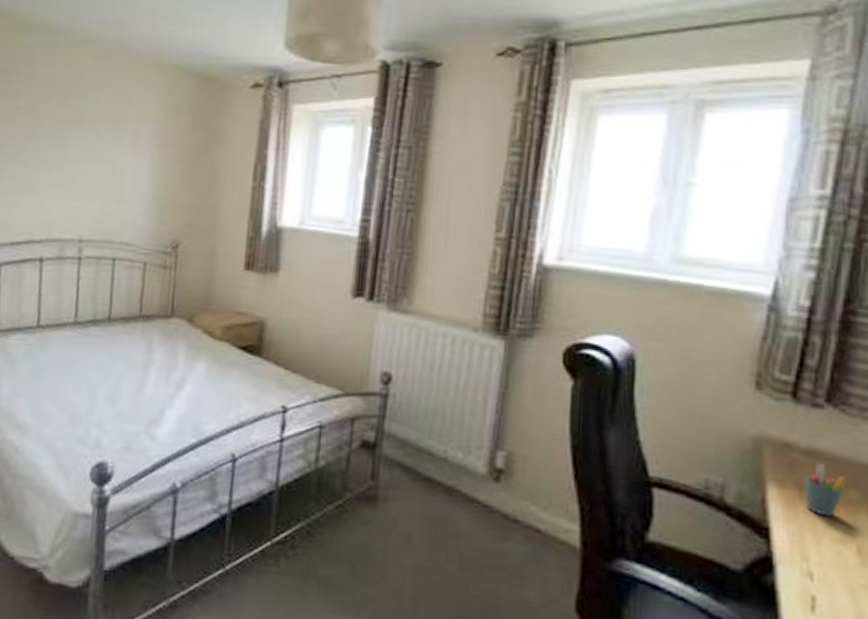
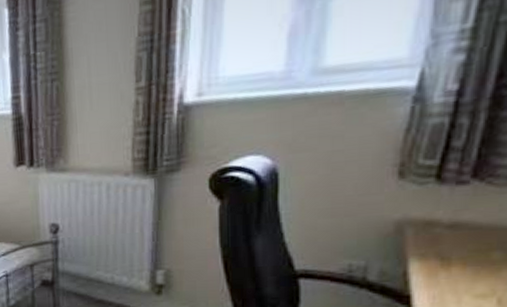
pen holder: present [805,462,848,518] -> none [447,232,491,279]

